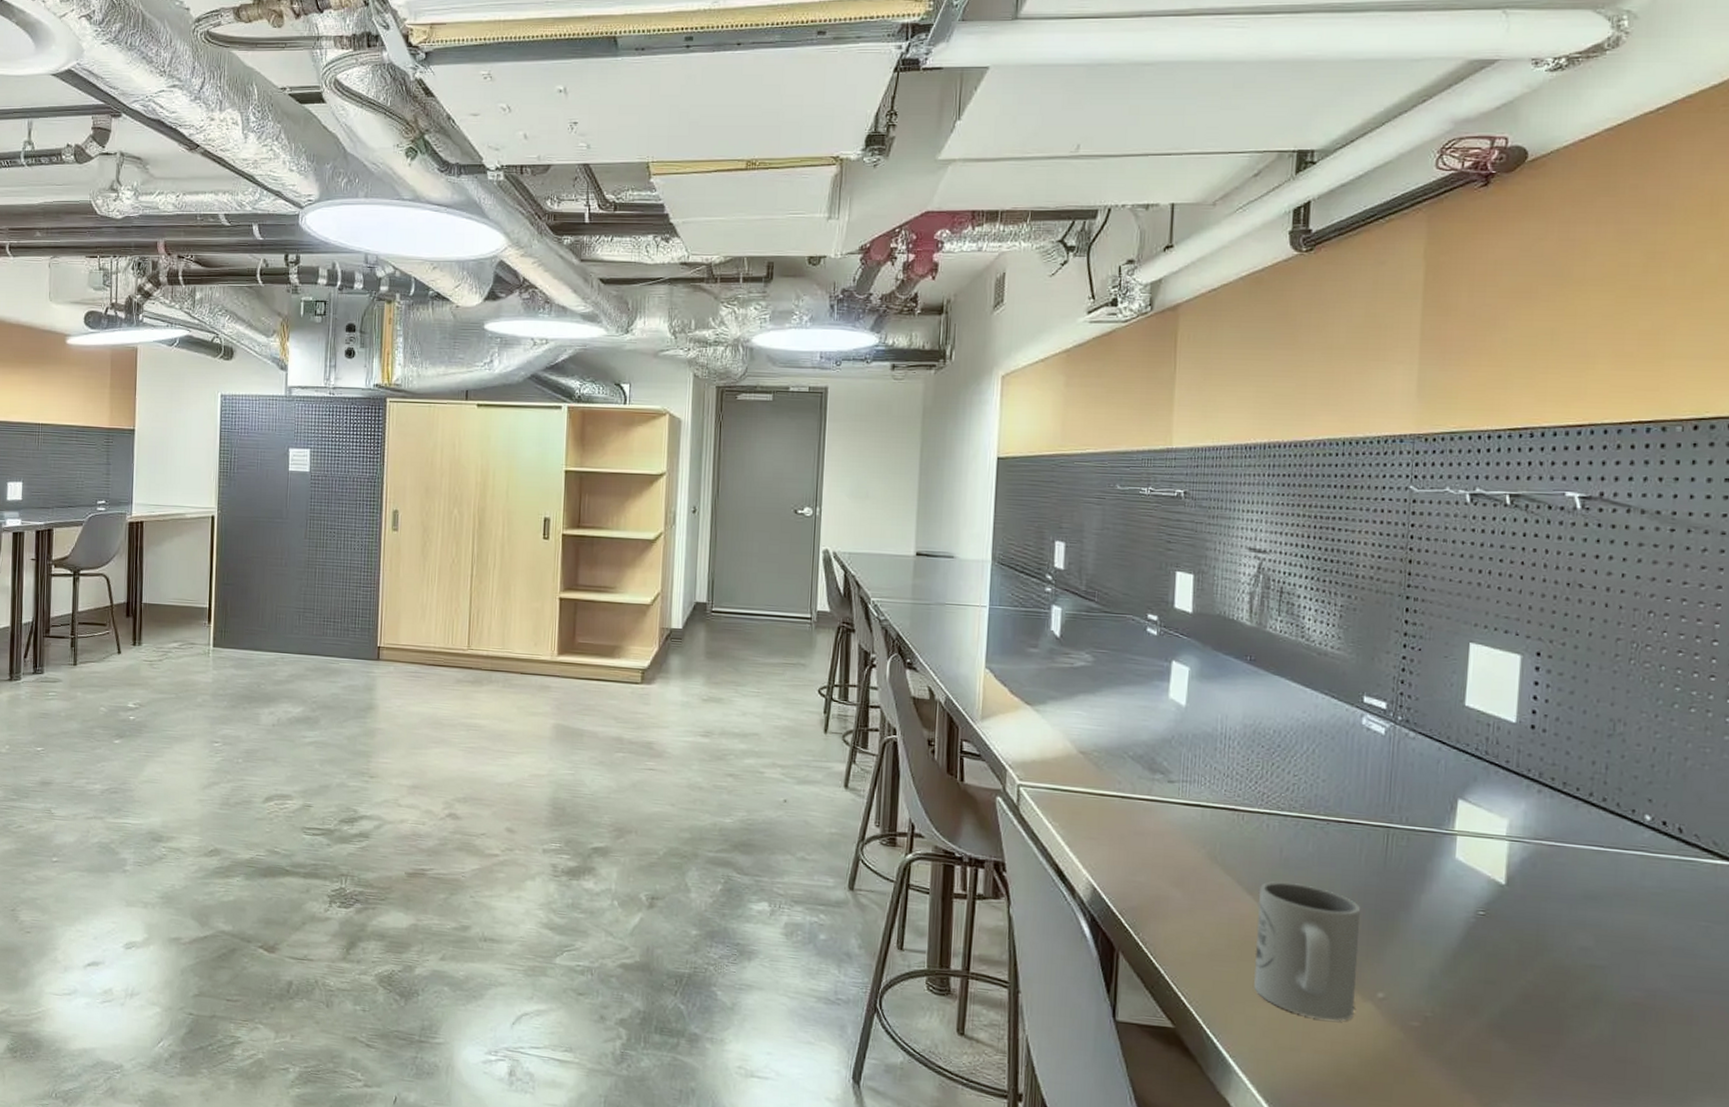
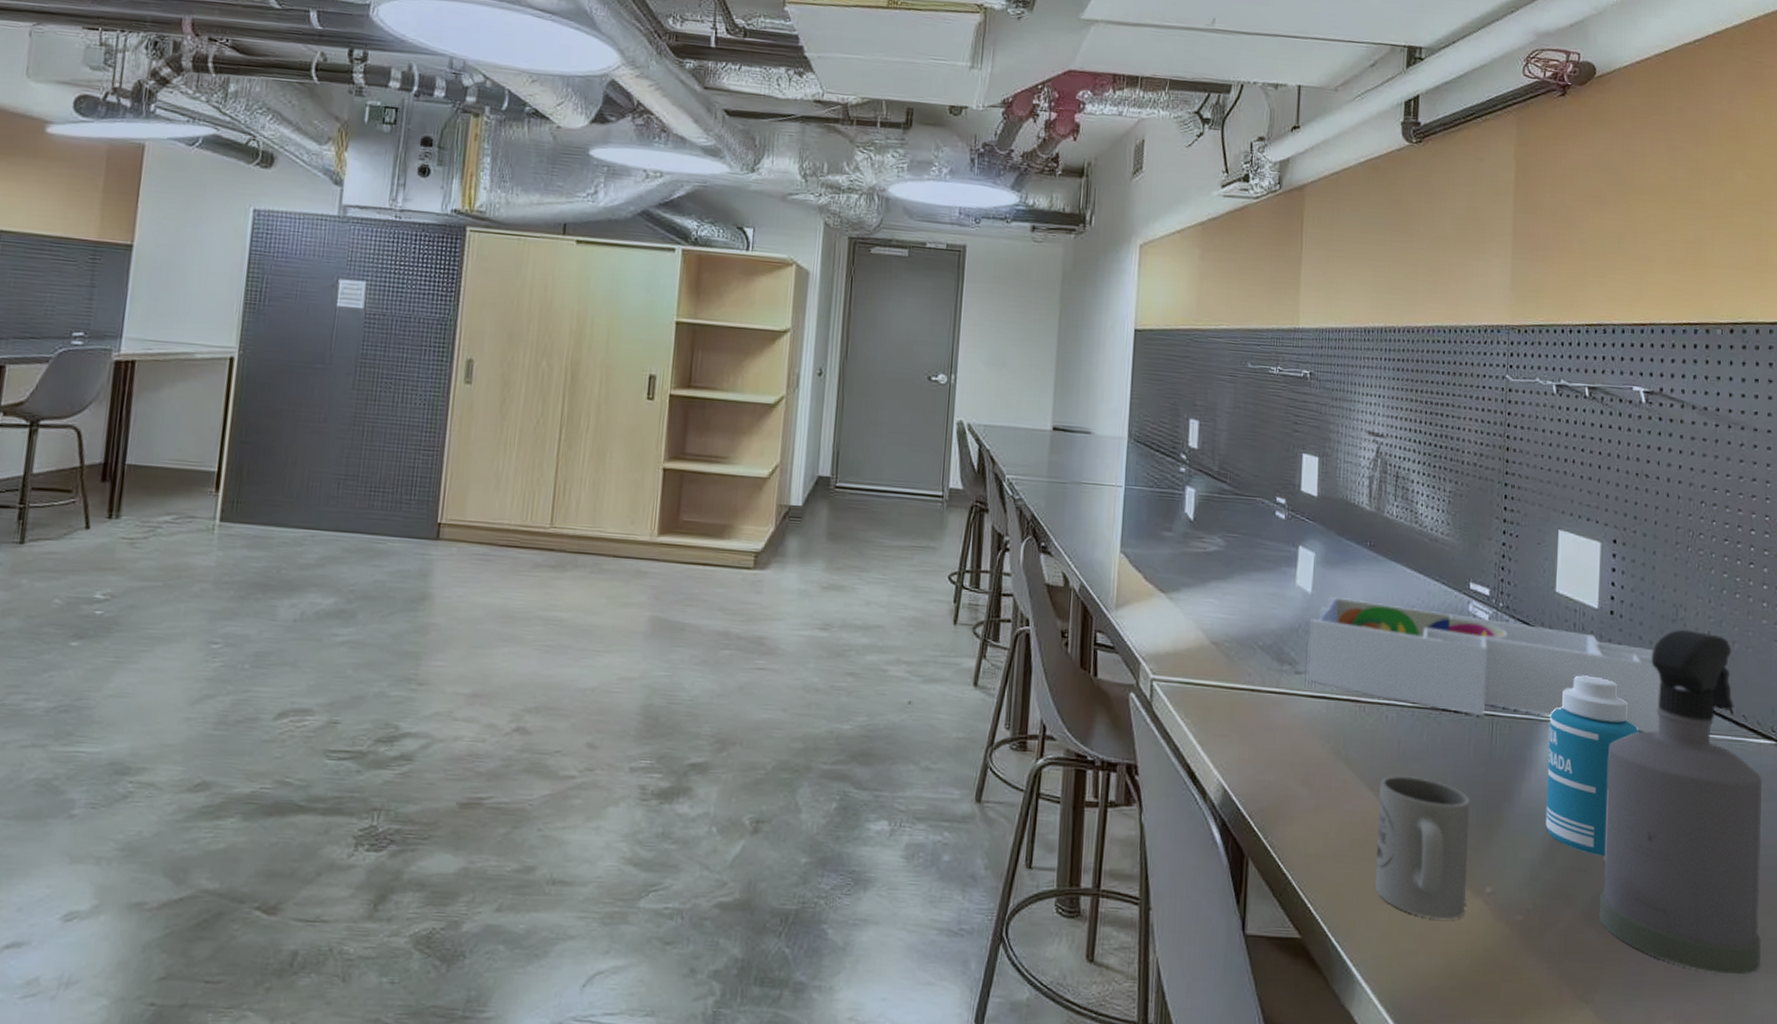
desk organizer: none [1180,709,1593,850] -> present [1306,596,1662,733]
bottle: none [1448,789,1563,969] -> present [1545,675,1639,856]
spray bottle: none [1509,744,1717,1097] -> present [1599,629,1762,975]

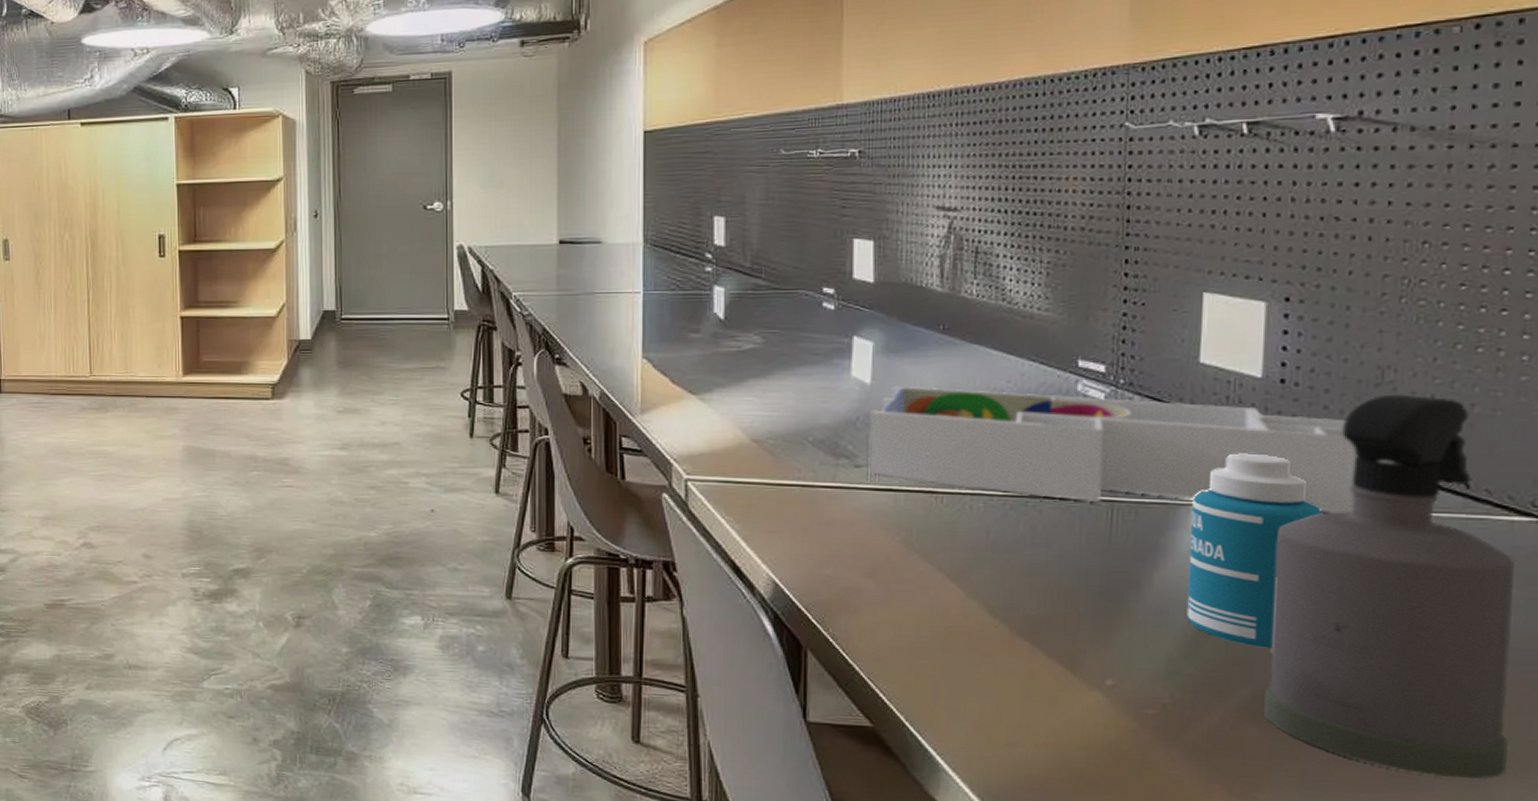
mug: present [1374,775,1470,920] -> none [961,567,1084,713]

